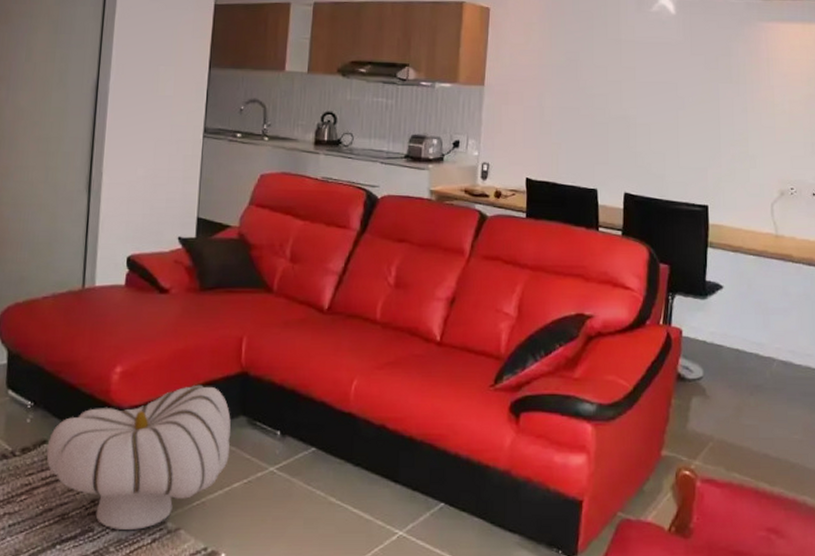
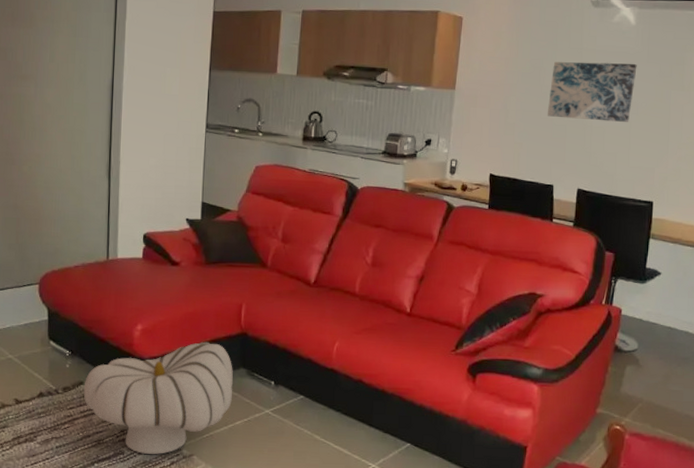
wall art: none [586,54,680,118] -> present [547,62,637,122]

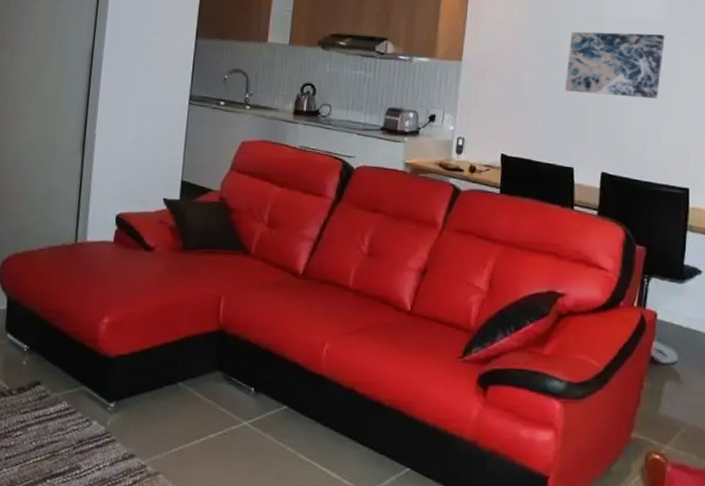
ottoman: present [83,342,233,454] -> none [39,339,208,471]

